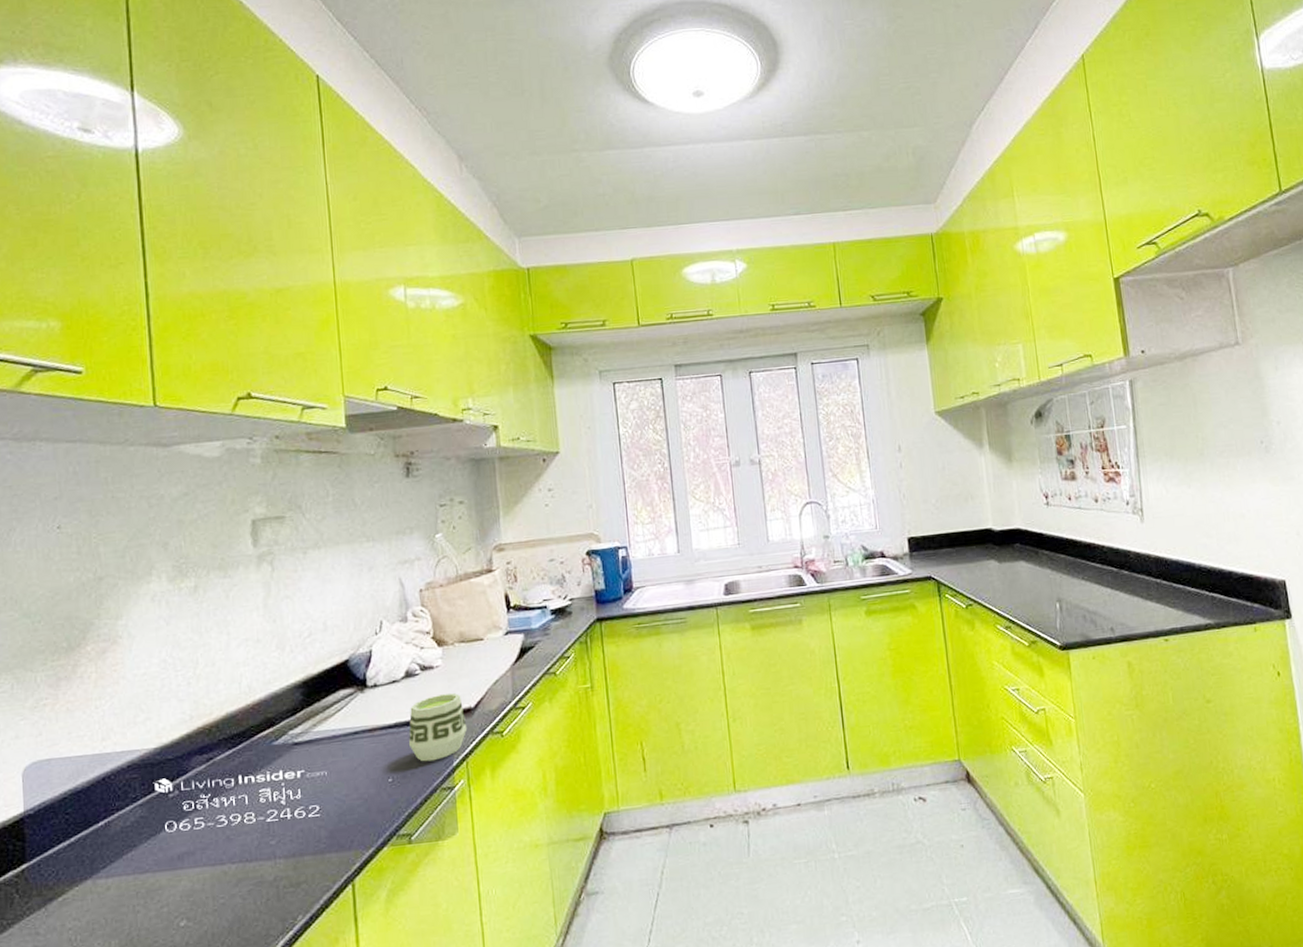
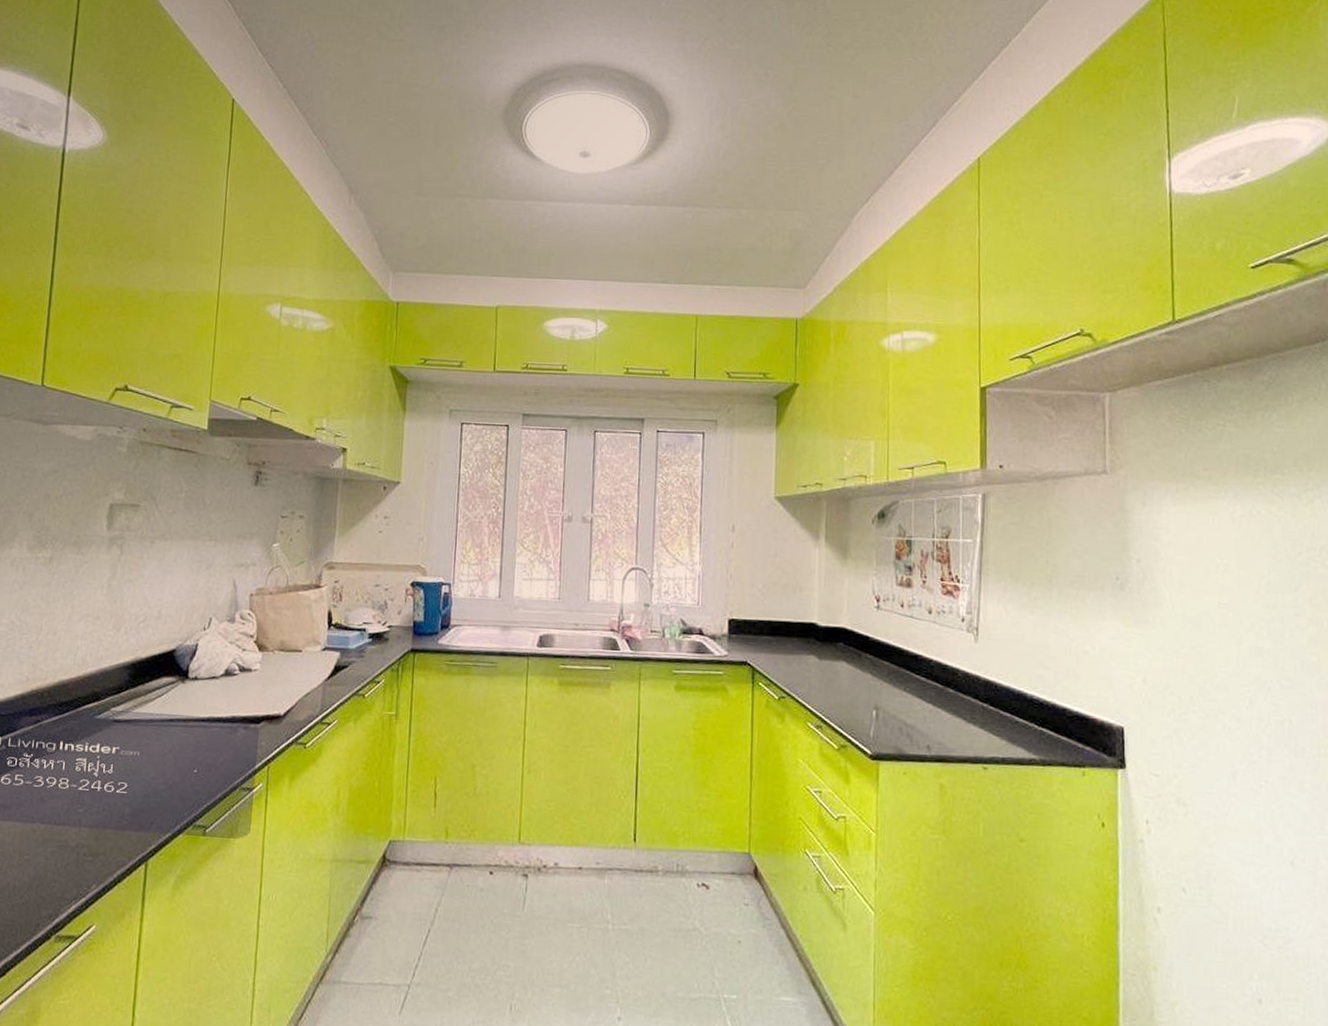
cup: present [408,693,468,762] -> none [217,696,274,760]

